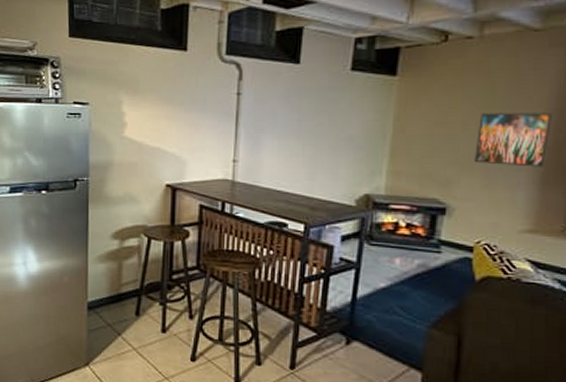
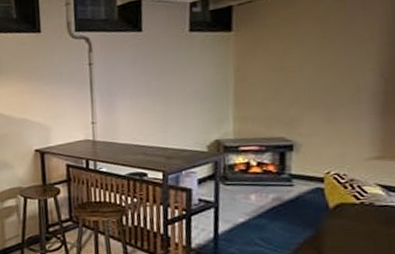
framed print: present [475,113,553,167] -> none [314,47,387,101]

